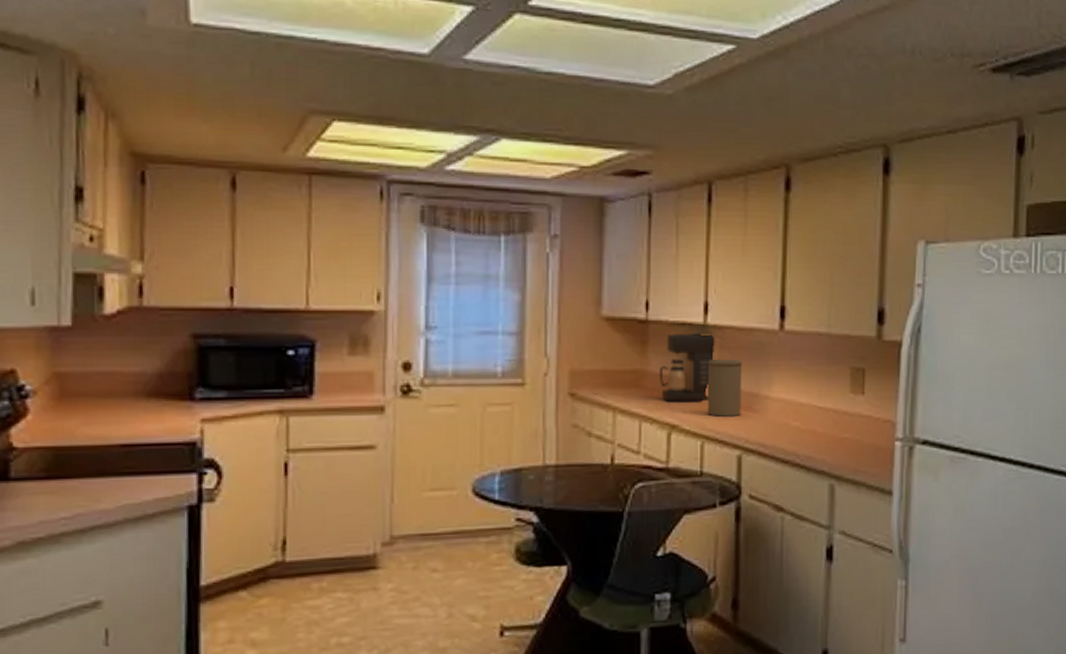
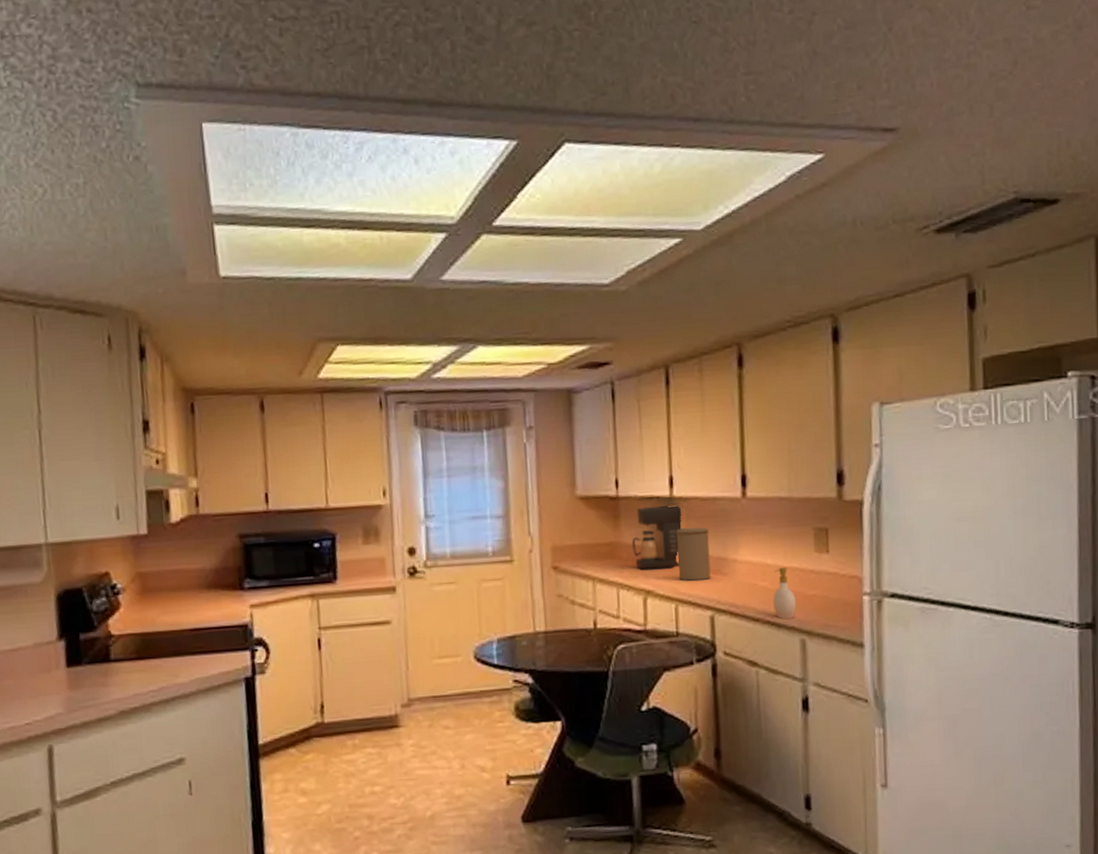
soap bottle: none [804,407,827,464] -> present [773,567,796,621]

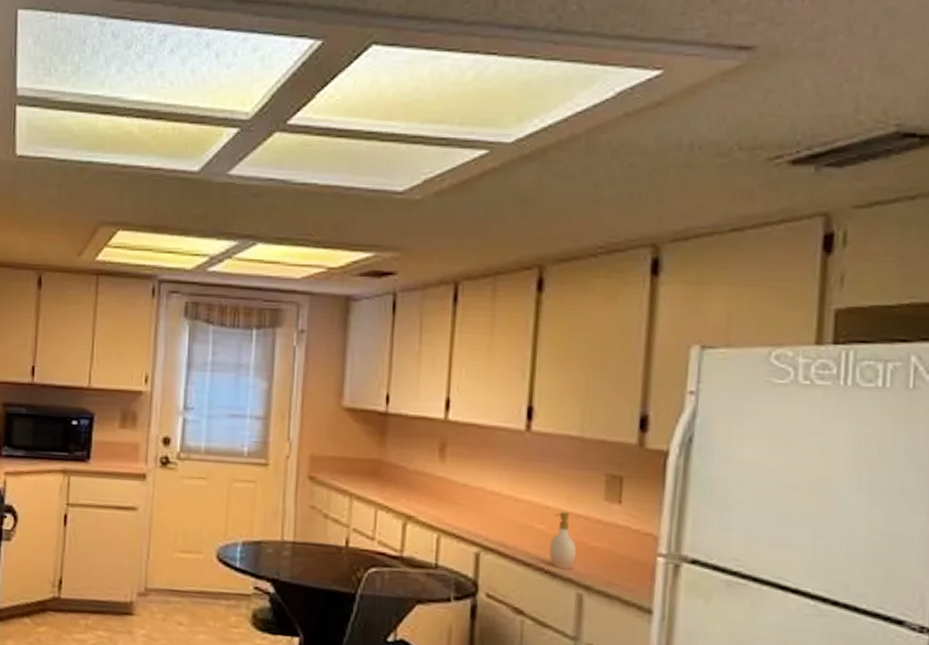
coffee maker: present [632,505,684,569] -> none [397,428,458,495]
canister: present [676,527,711,581] -> none [444,455,485,513]

